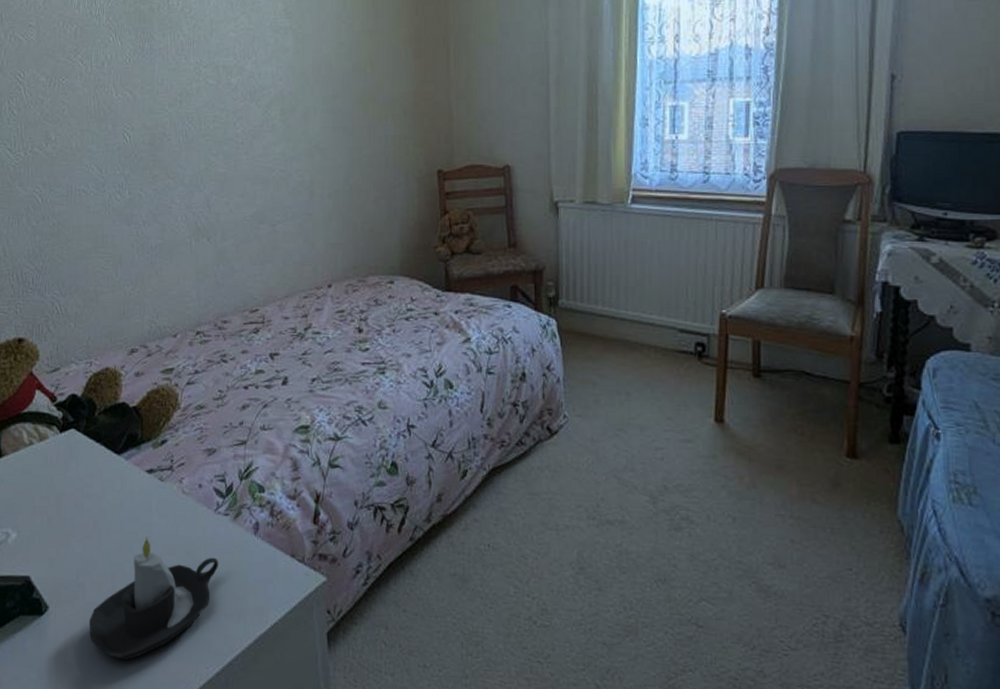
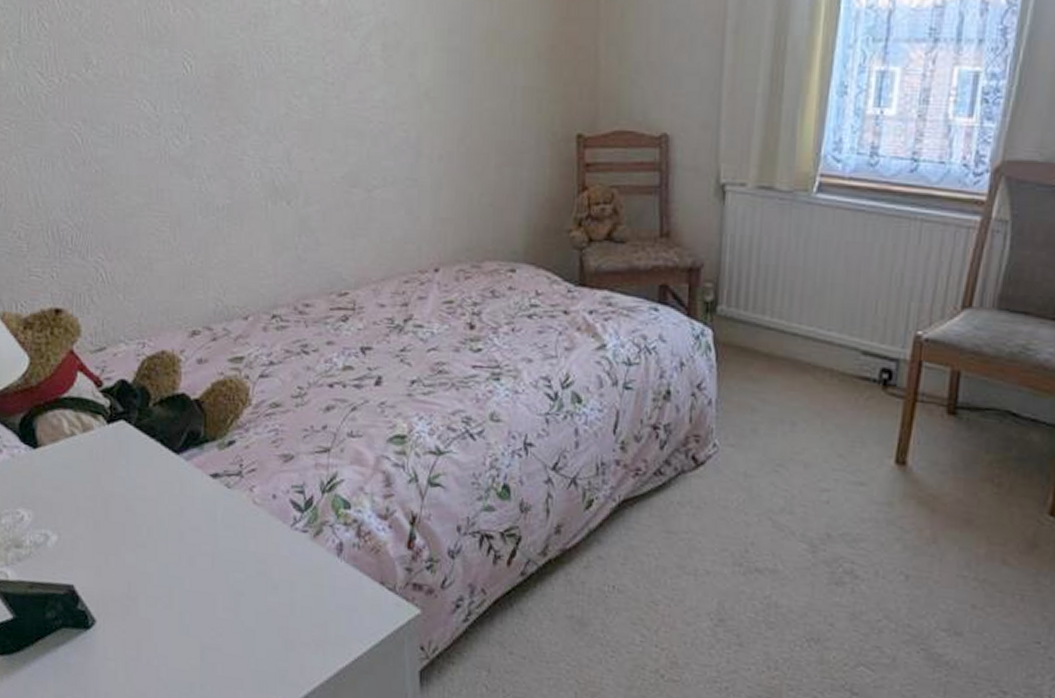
candle: present [89,537,219,661] -> none [143,550,295,686]

